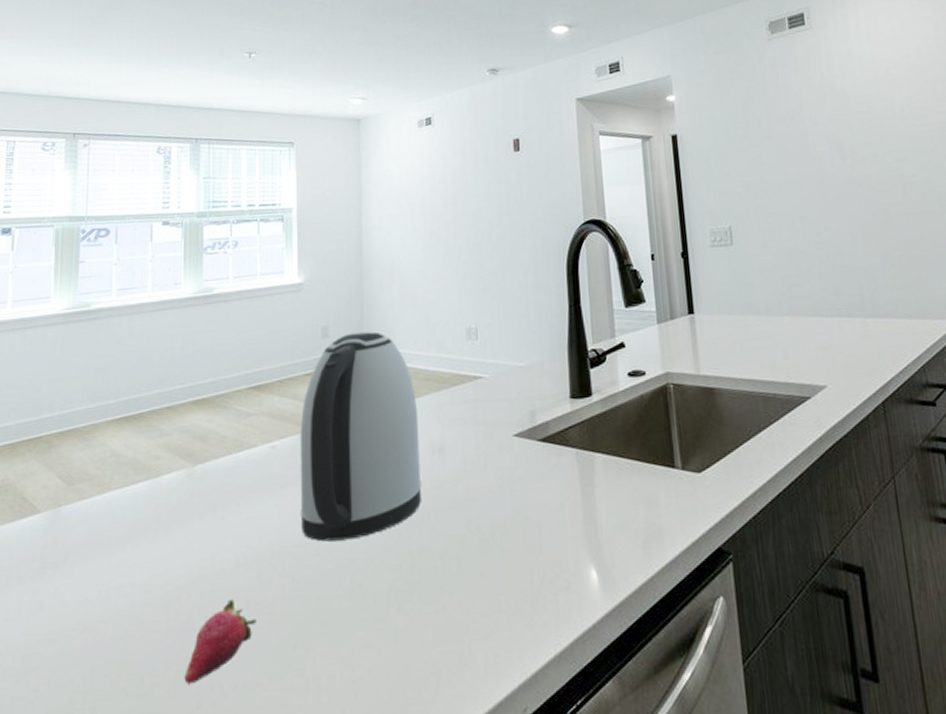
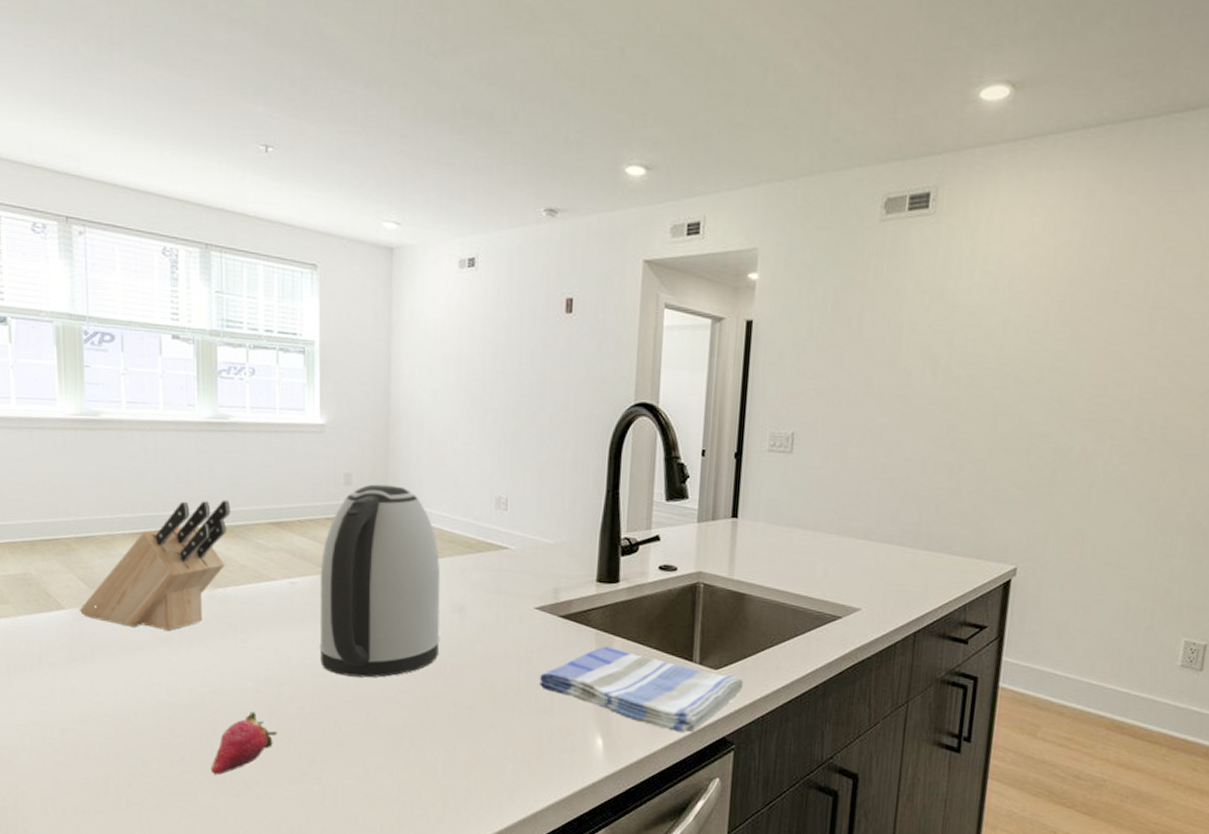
knife block: none [54,370,212,522] -> present [79,499,230,630]
dish towel: none [525,464,730,549] -> present [540,646,744,732]

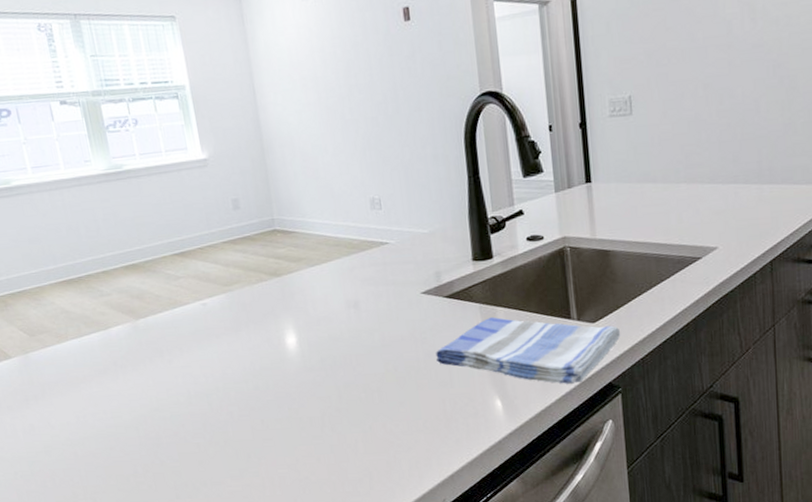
knife block: present [79,499,230,630] -> none [24,240,143,365]
fruit: present [210,711,277,776] -> none [161,422,214,483]
kettle: present [319,484,441,678] -> none [225,203,343,379]

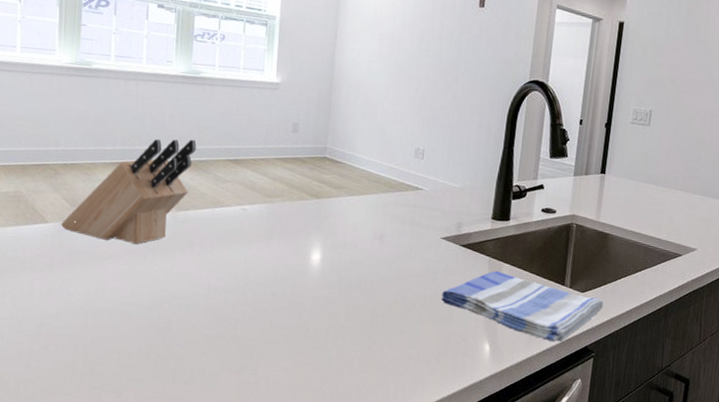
knife block: none [24,240,143,365] -> present [60,138,196,244]

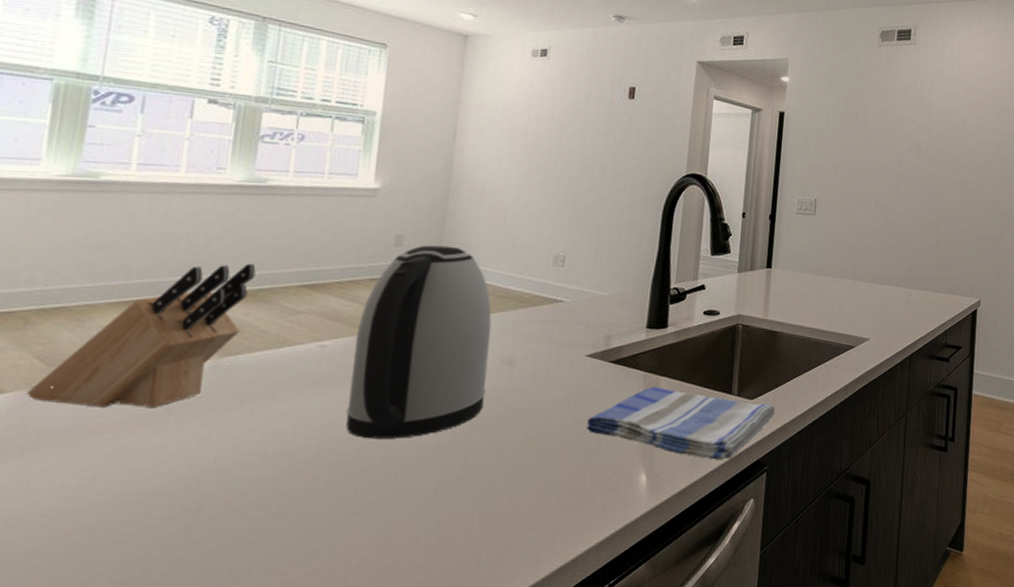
kettle: none [262,133,367,289] -> present [346,245,492,439]

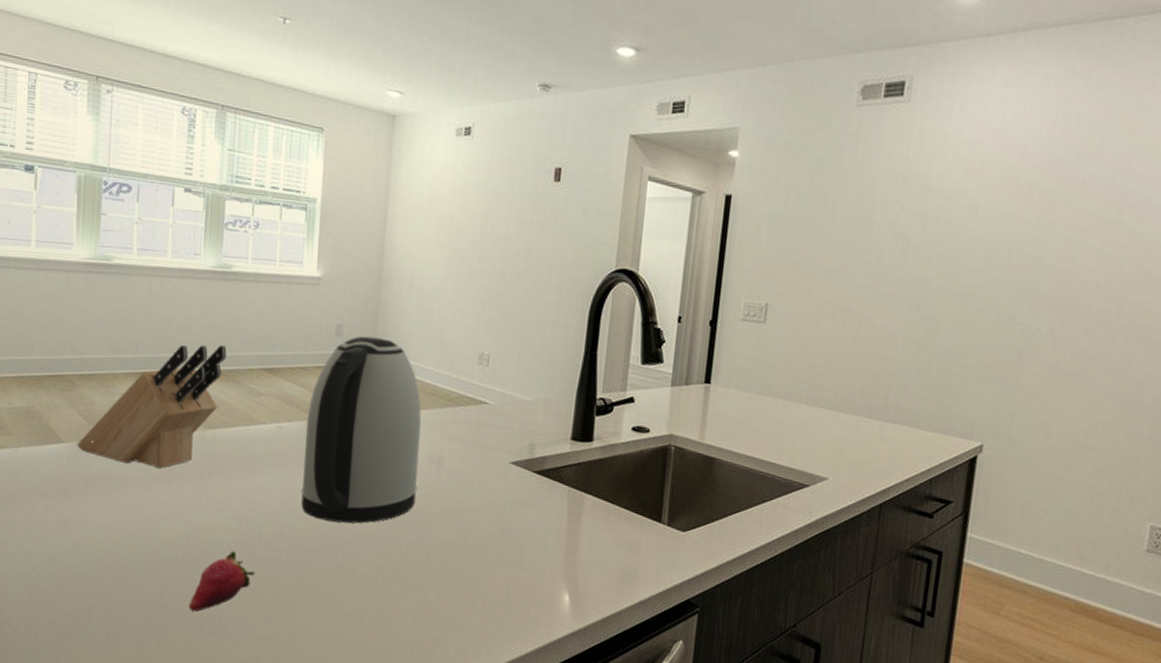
fruit: none [185,490,282,570] -> present [189,551,255,612]
dish towel: present [587,386,776,460] -> none [511,503,711,593]

